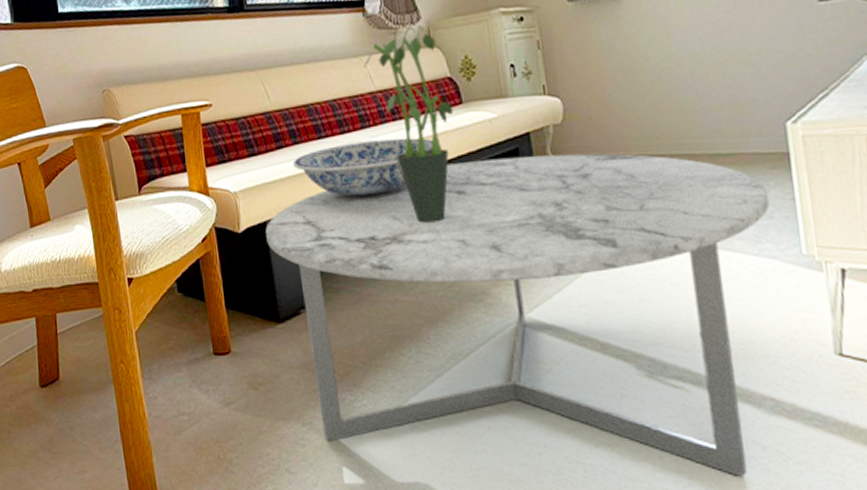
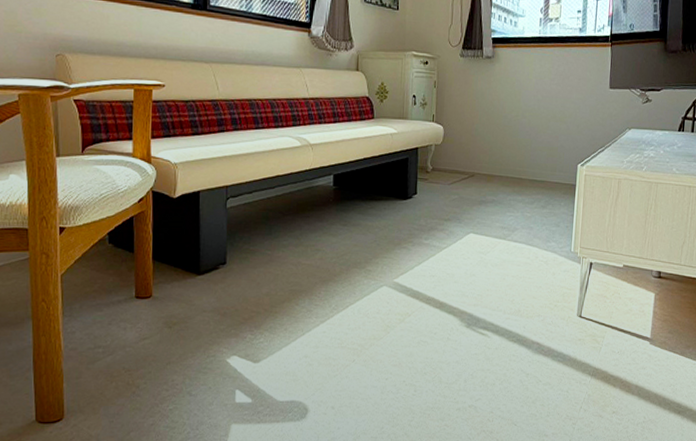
coffee table: present [265,153,770,476] -> none [198,163,560,393]
ceramic bowl: present [292,138,433,197] -> none [230,136,347,180]
potted plant: present [364,25,454,223] -> none [302,52,367,206]

